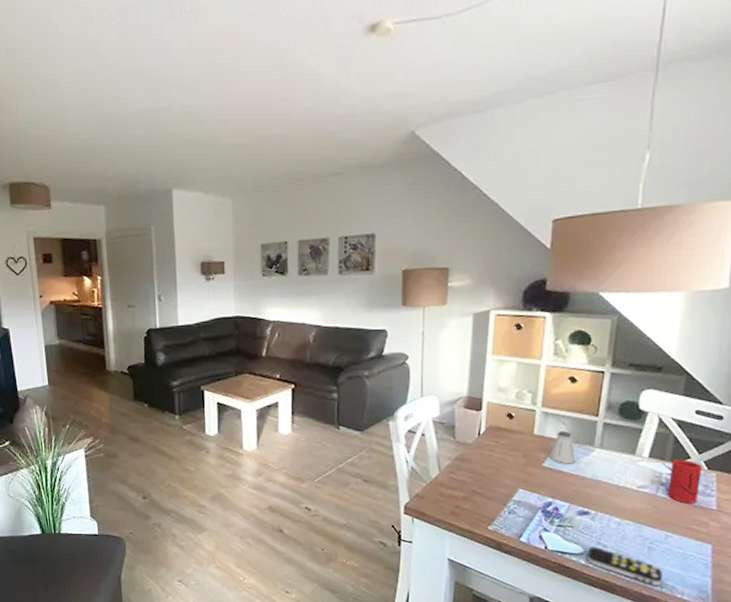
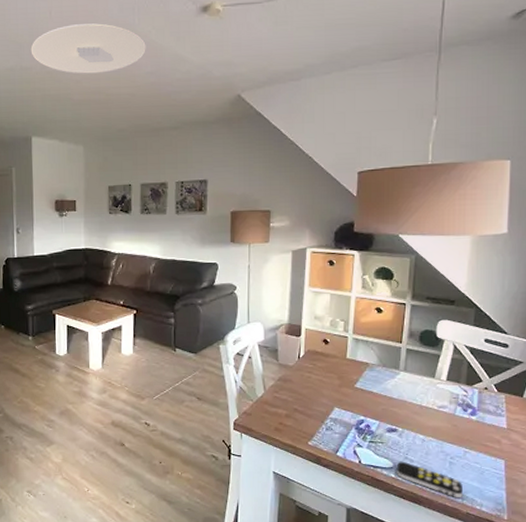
ceiling light: none [168,51,303,113] -> present [30,23,146,74]
saltshaker: present [550,431,576,464] -> none [361,355,384,386]
cup: present [667,459,703,504] -> none [463,382,493,422]

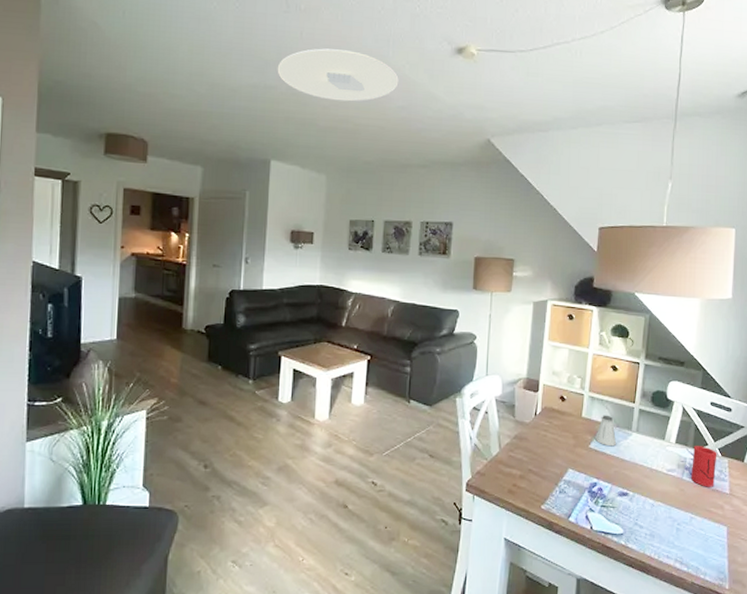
saltshaker: none [361,355,384,386] -> present [595,415,617,447]
remote control: present [396,461,463,498] -> none [626,527,688,567]
cup: none [463,382,493,422] -> present [690,446,717,487]

